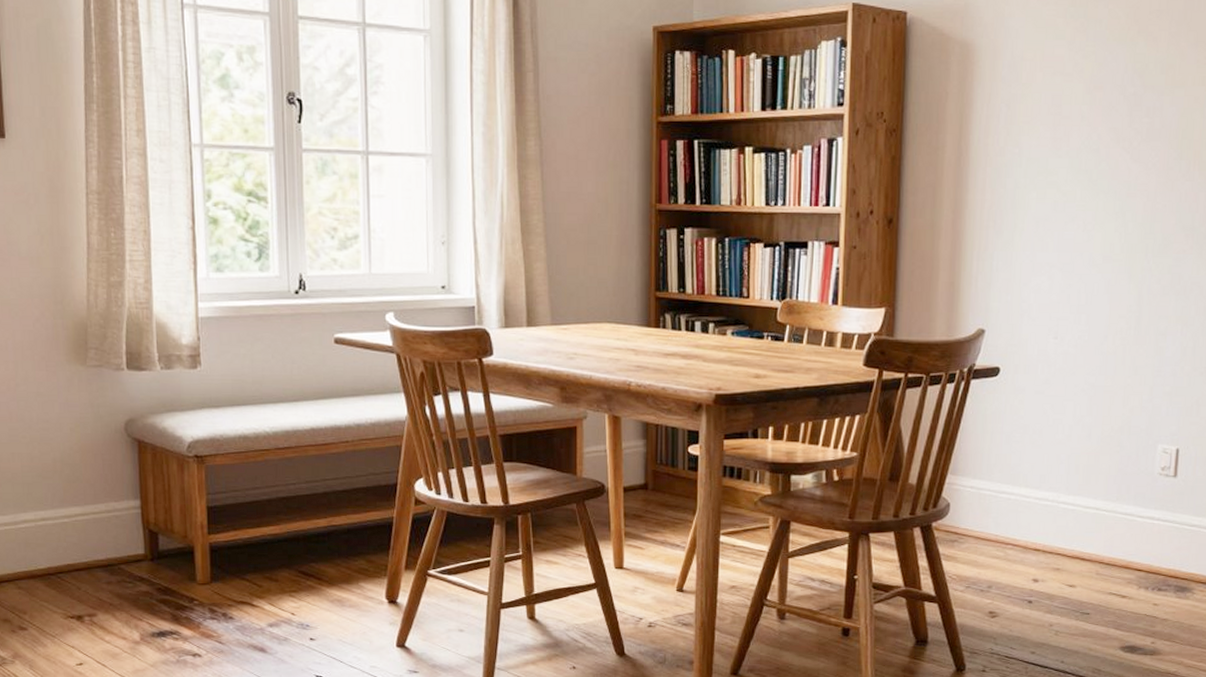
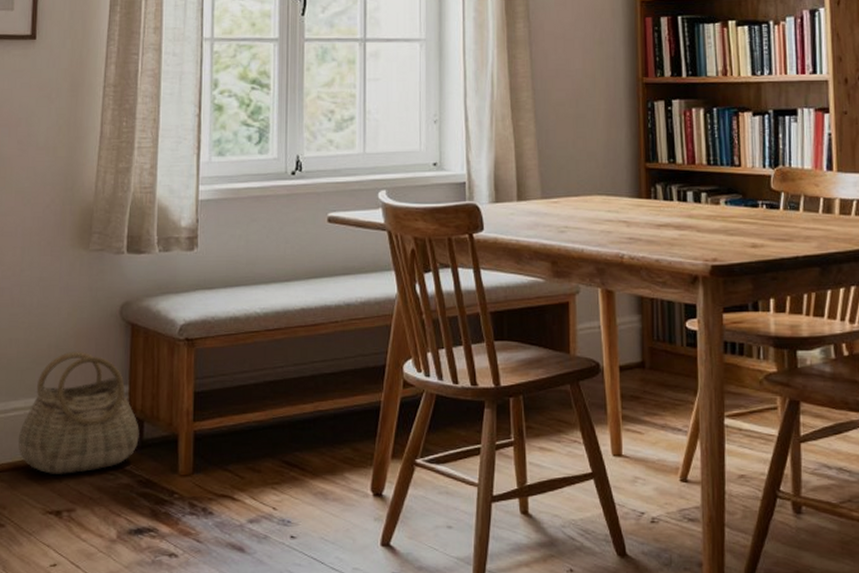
basket: none [31,466,155,582] -> present [17,351,139,474]

